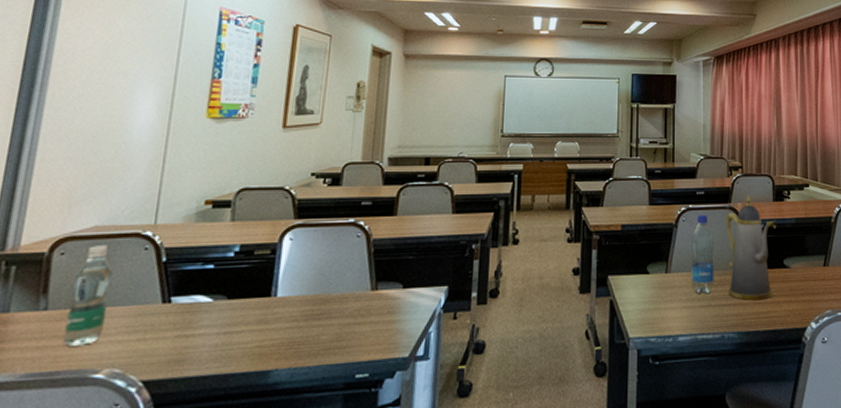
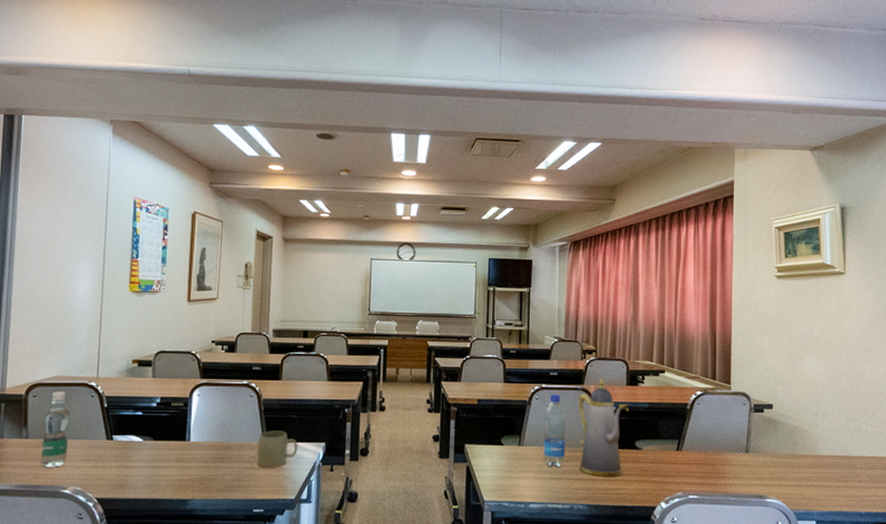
mug: none [362,275,415,323] -> present [256,430,298,468]

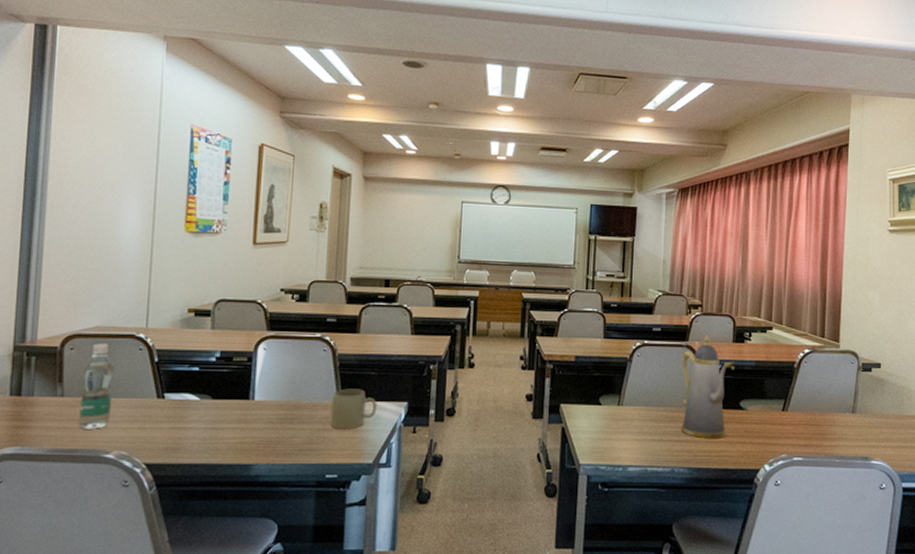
bottle: present [543,394,566,468] -> none [643,351,669,429]

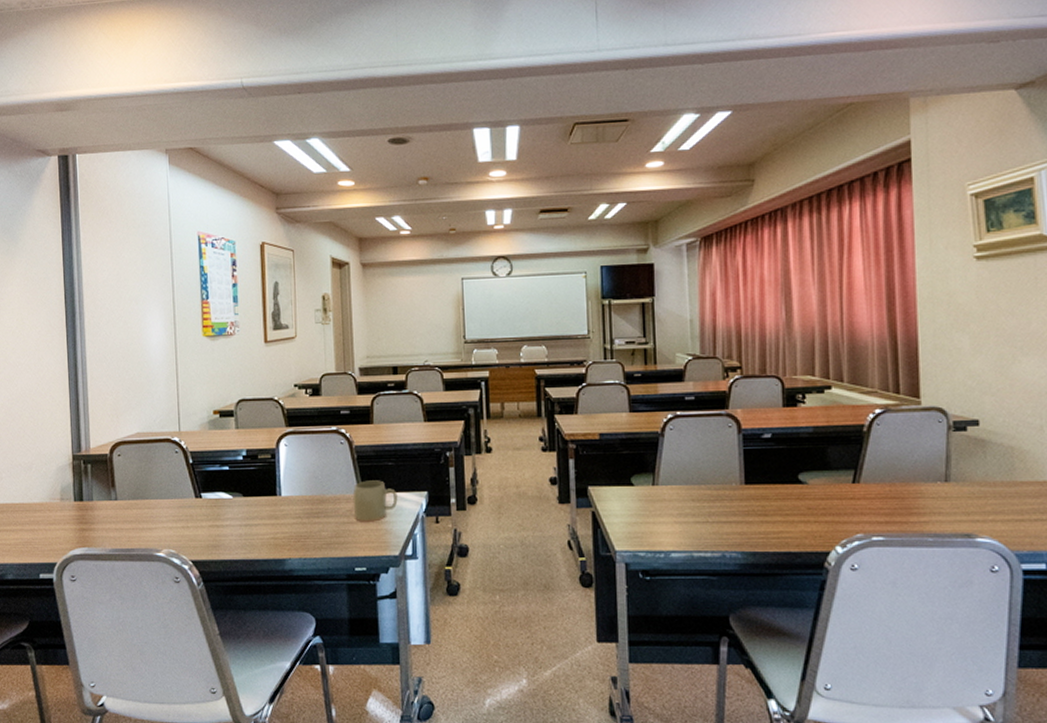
bottle: present [78,343,114,429] -> none [131,449,158,530]
coffee pot: present [681,334,735,439] -> none [723,400,787,519]

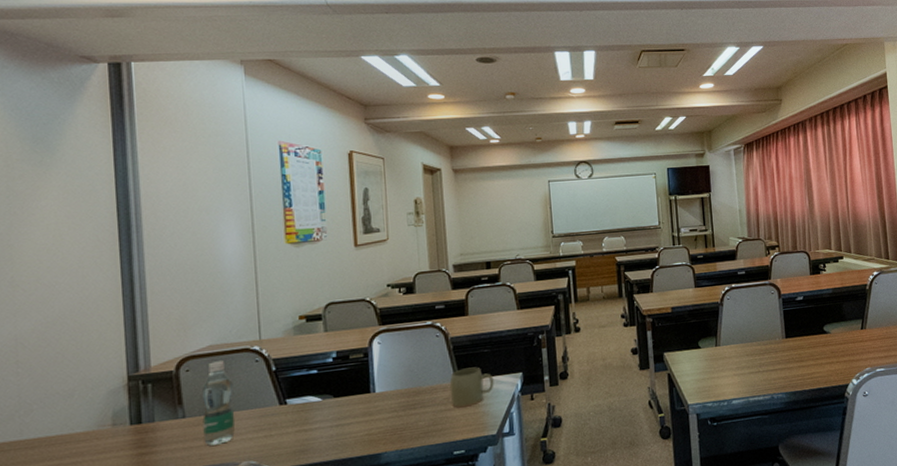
bottle: none [131,449,158,530] -> present [202,360,236,446]

